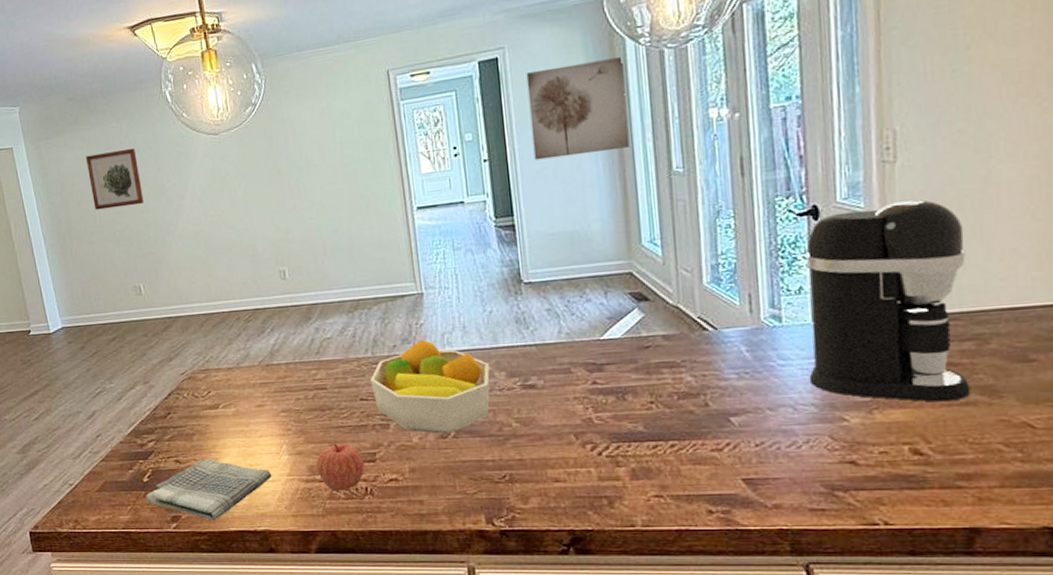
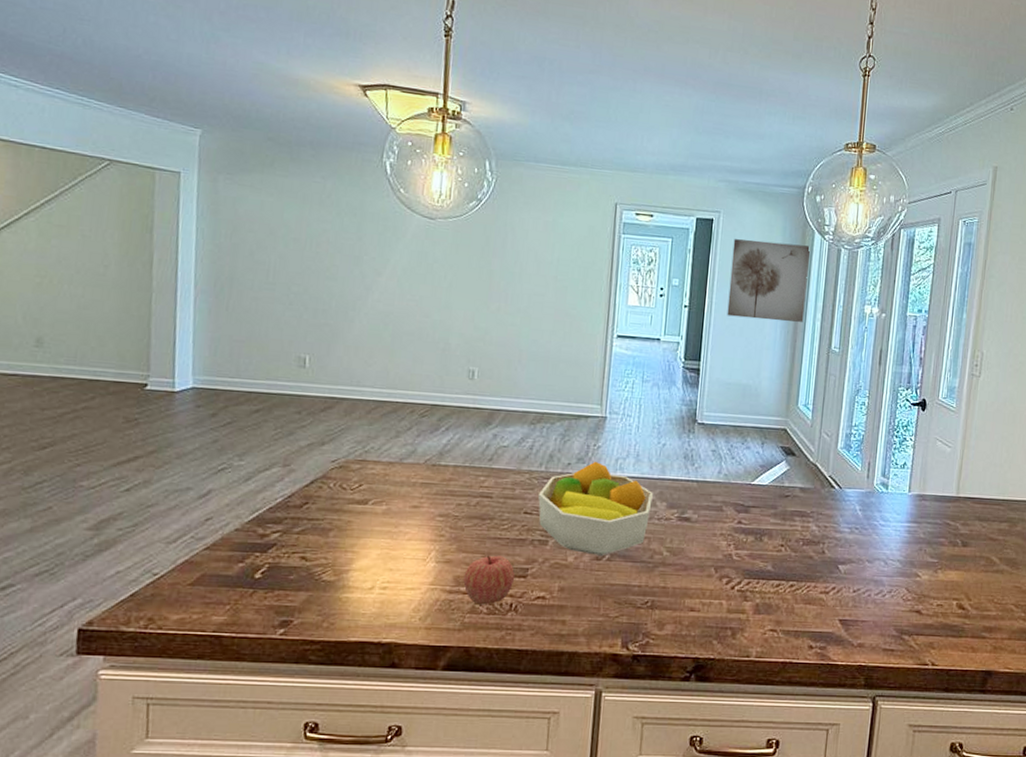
wall art: present [86,148,144,210] -> none [270,204,336,271]
dish towel: present [146,459,272,521] -> none [252,558,413,629]
coffee maker: present [806,199,971,402] -> none [899,407,1013,568]

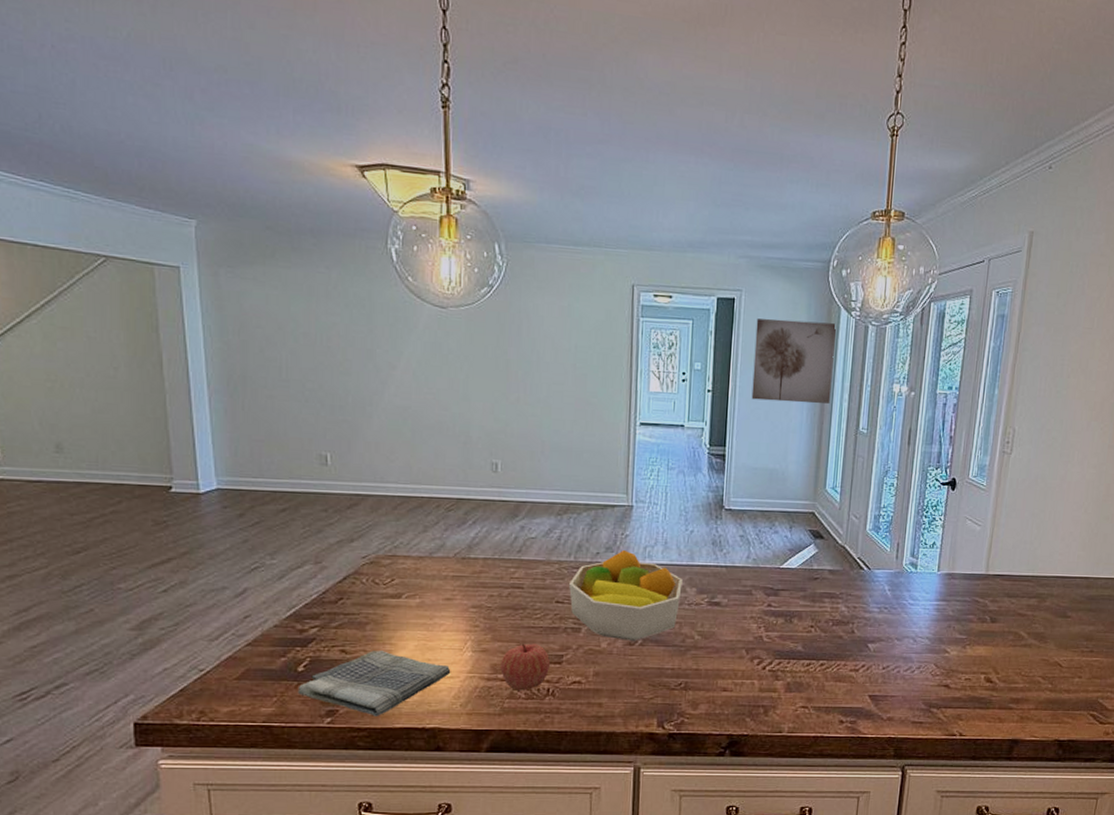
dish towel: none [252,558,413,629] -> present [297,651,451,717]

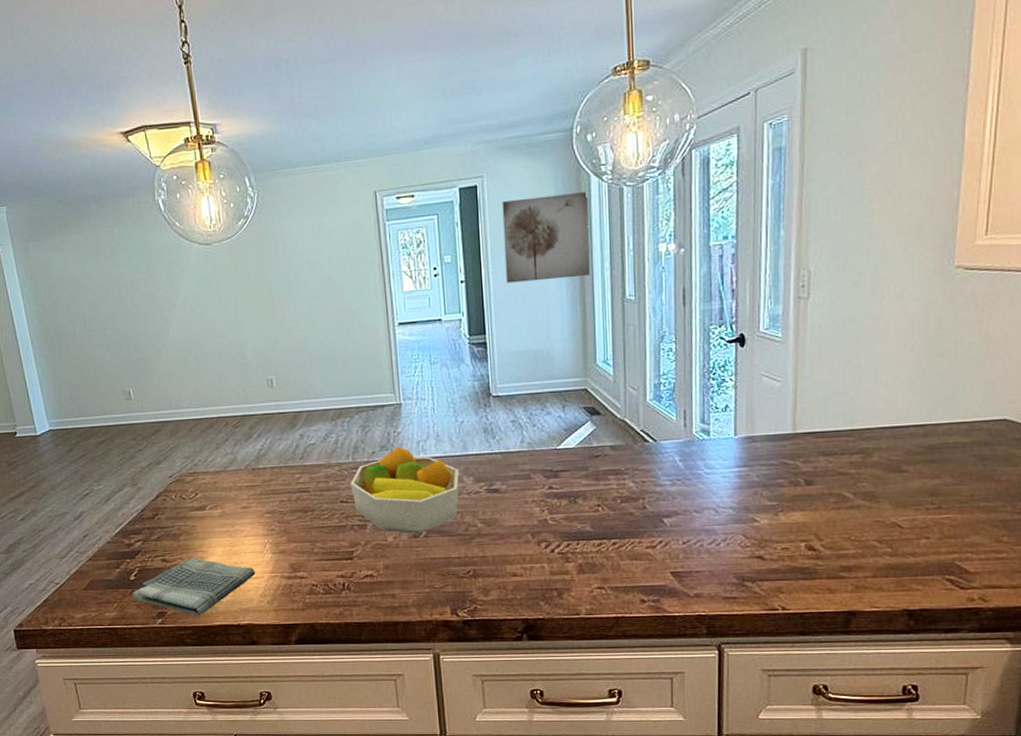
apple: present [500,643,551,691] -> none [298,542,343,587]

